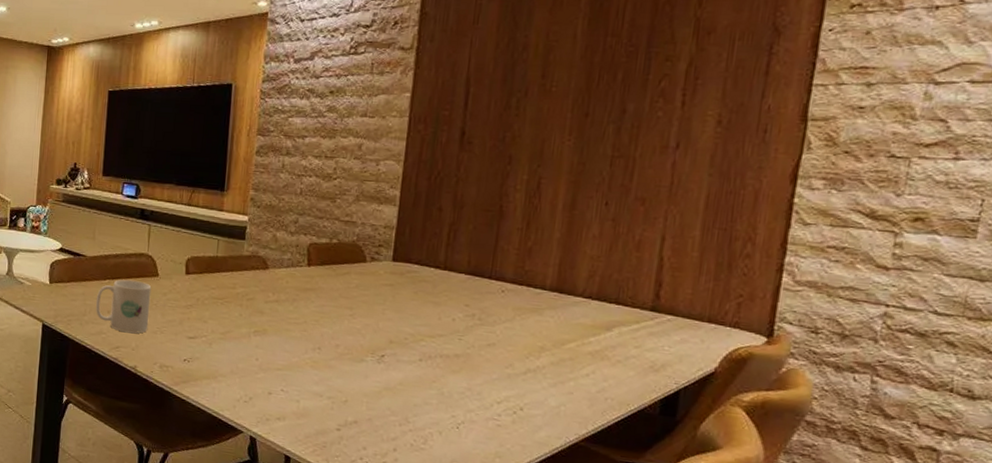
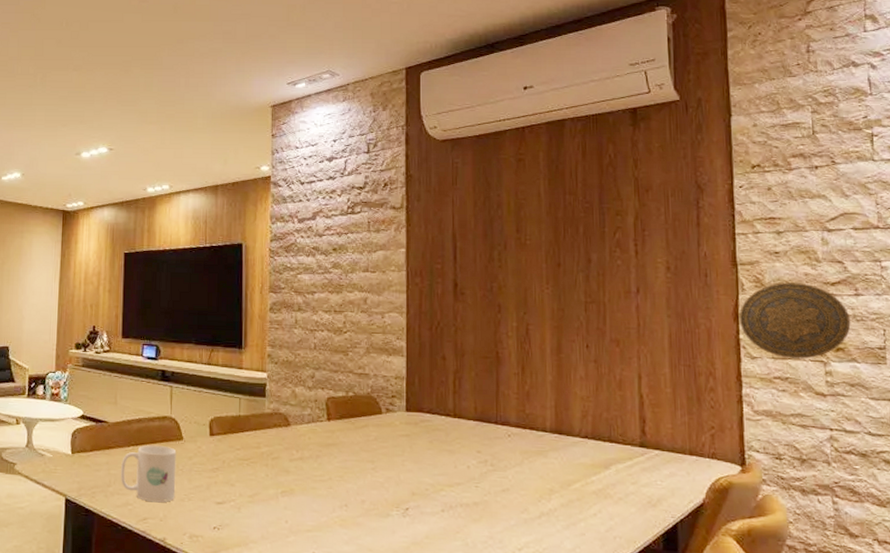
decorative plate: none [796,142,942,228] -> present [739,282,851,359]

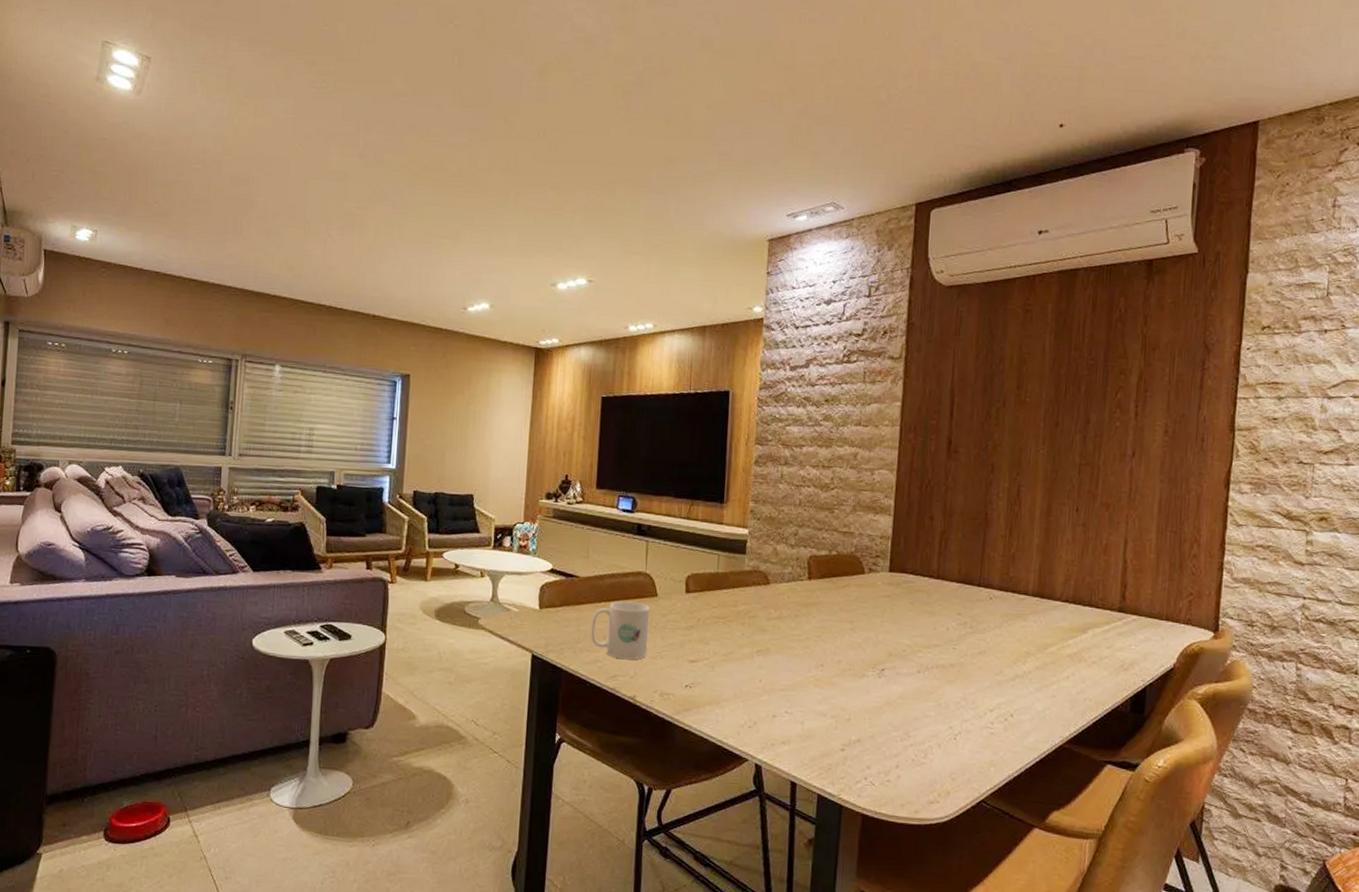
decorative plate: present [739,282,851,359] -> none [1229,449,1338,528]

